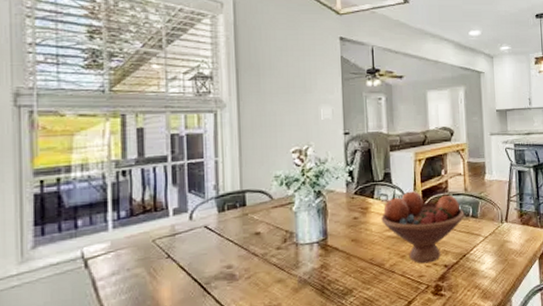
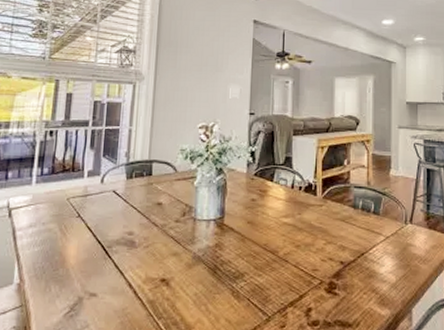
fruit bowl: present [381,191,465,264] -> none [279,179,366,257]

